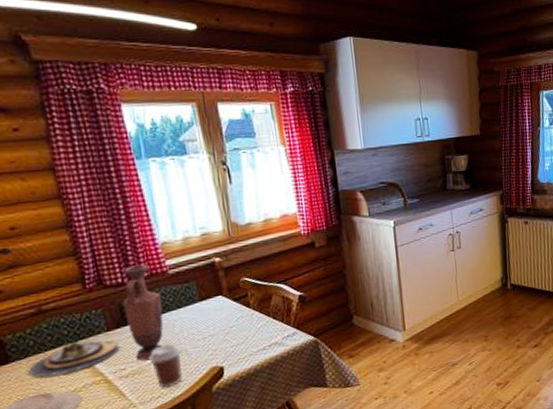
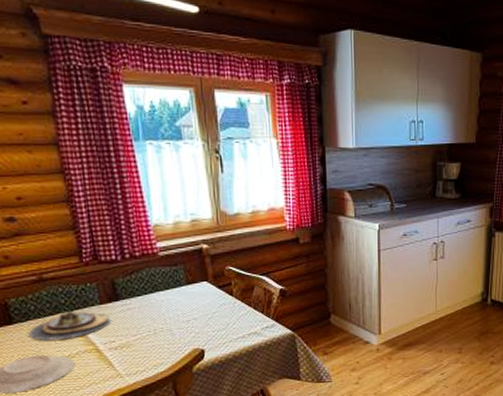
vase: present [123,264,163,360] -> none [115,244,152,335]
coffee cup: present [148,344,183,388] -> none [135,323,167,363]

